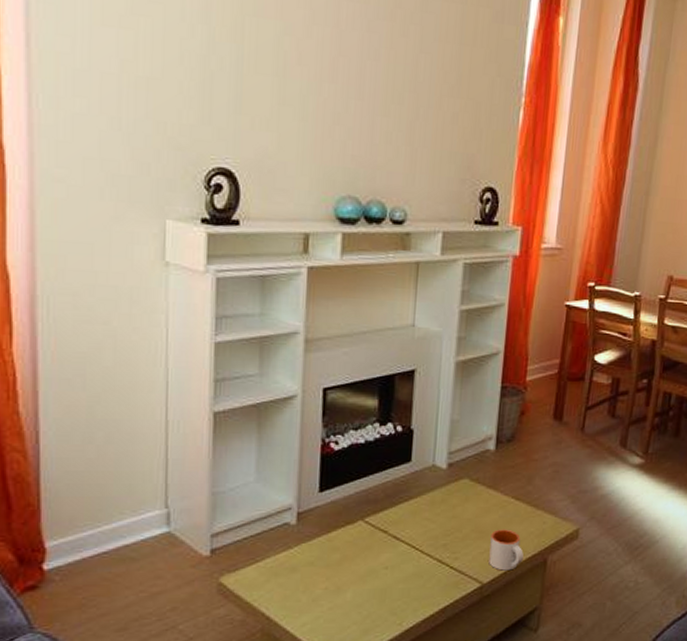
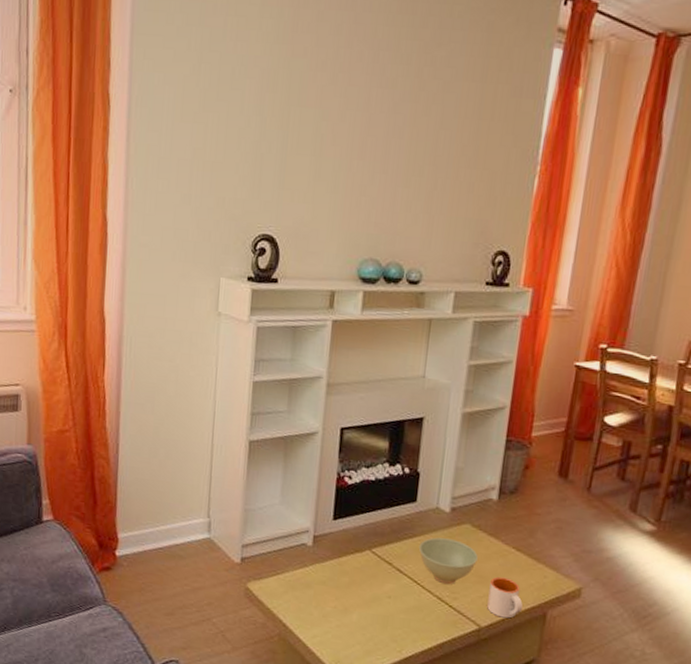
bowl: none [415,497,478,544] -> present [418,537,478,584]

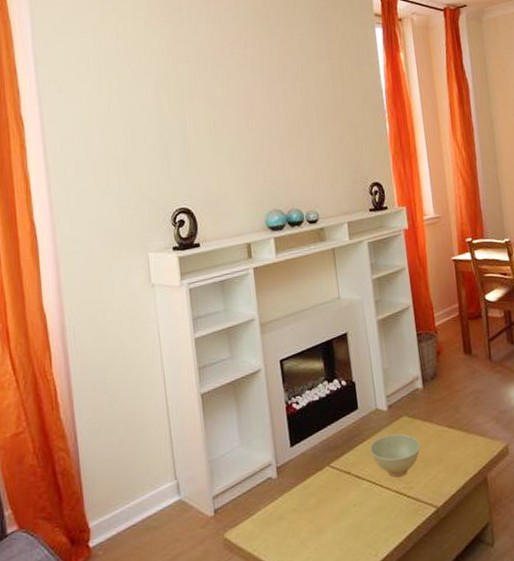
mug: present [487,576,523,619] -> none [435,455,467,494]

